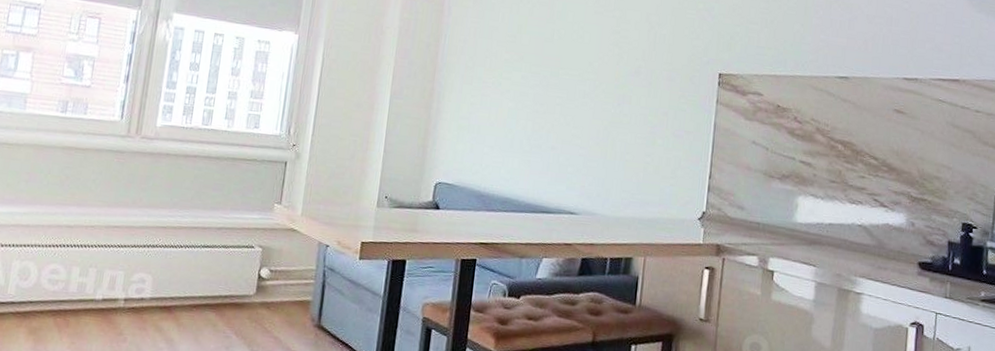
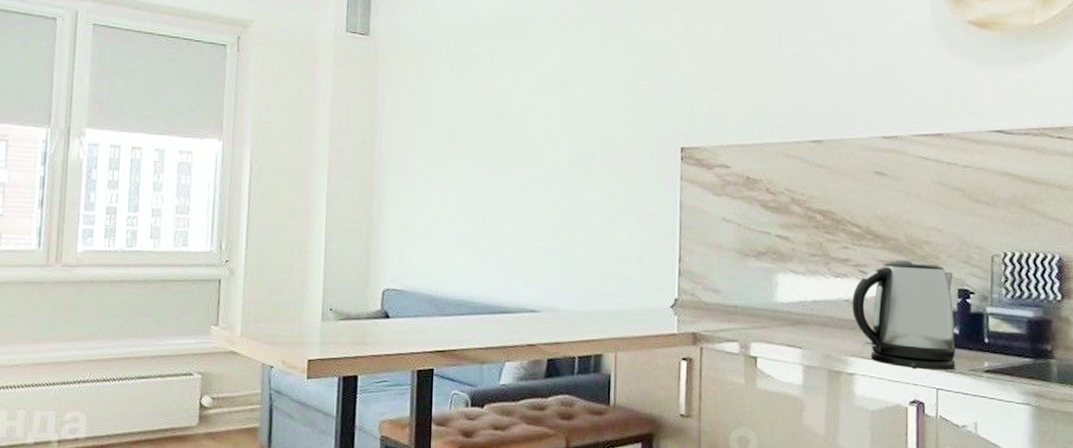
kettle: none [864,192,959,298] -> present [852,260,956,371]

